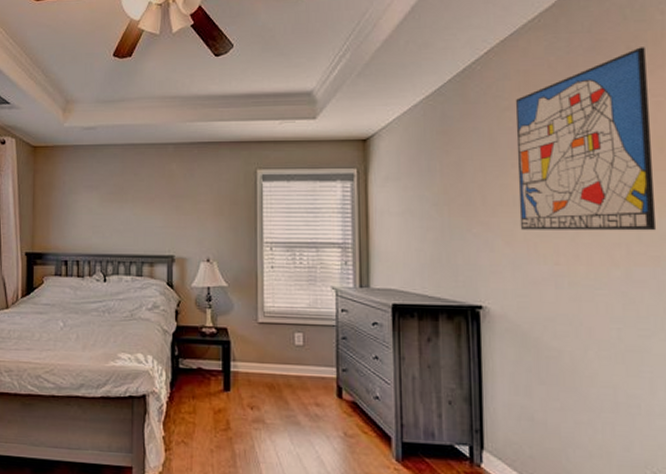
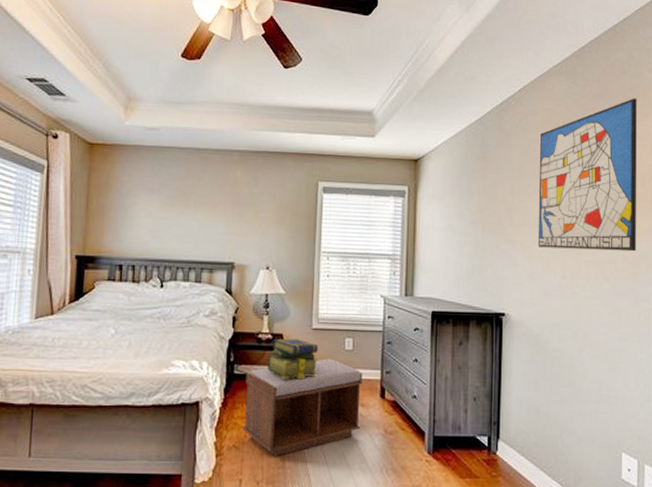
bench: none [191,354,317,454] -> present [243,358,363,456]
stack of books: none [212,332,267,375] -> present [267,338,319,379]

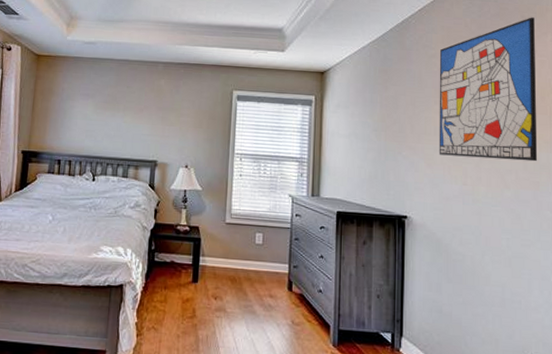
bench: present [243,358,363,456] -> none [162,251,272,339]
stack of books: present [267,338,319,379] -> none [184,231,231,269]

